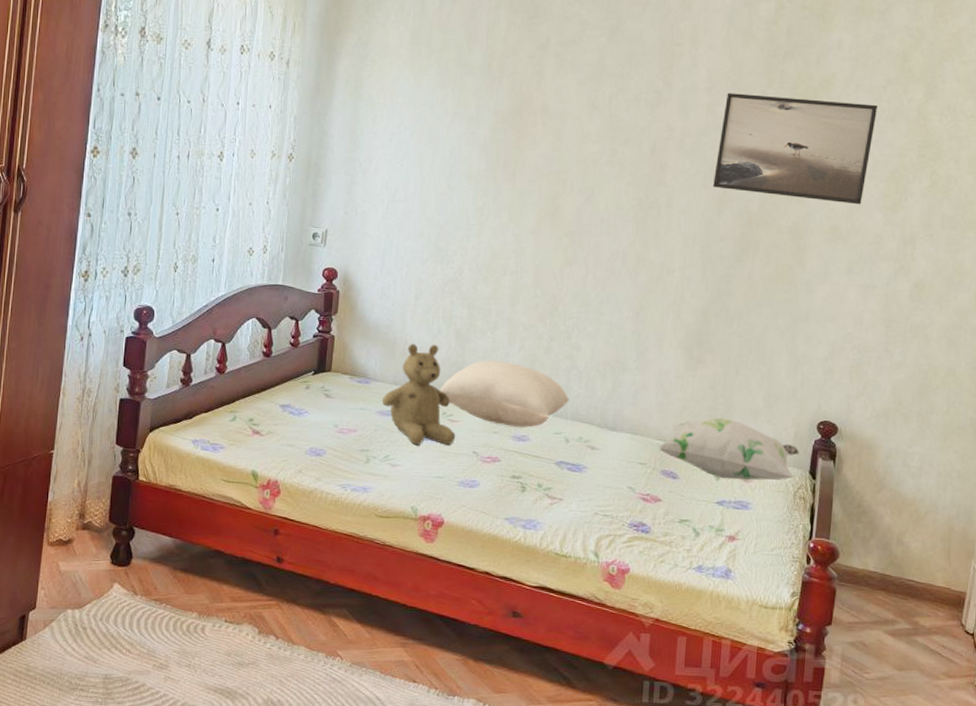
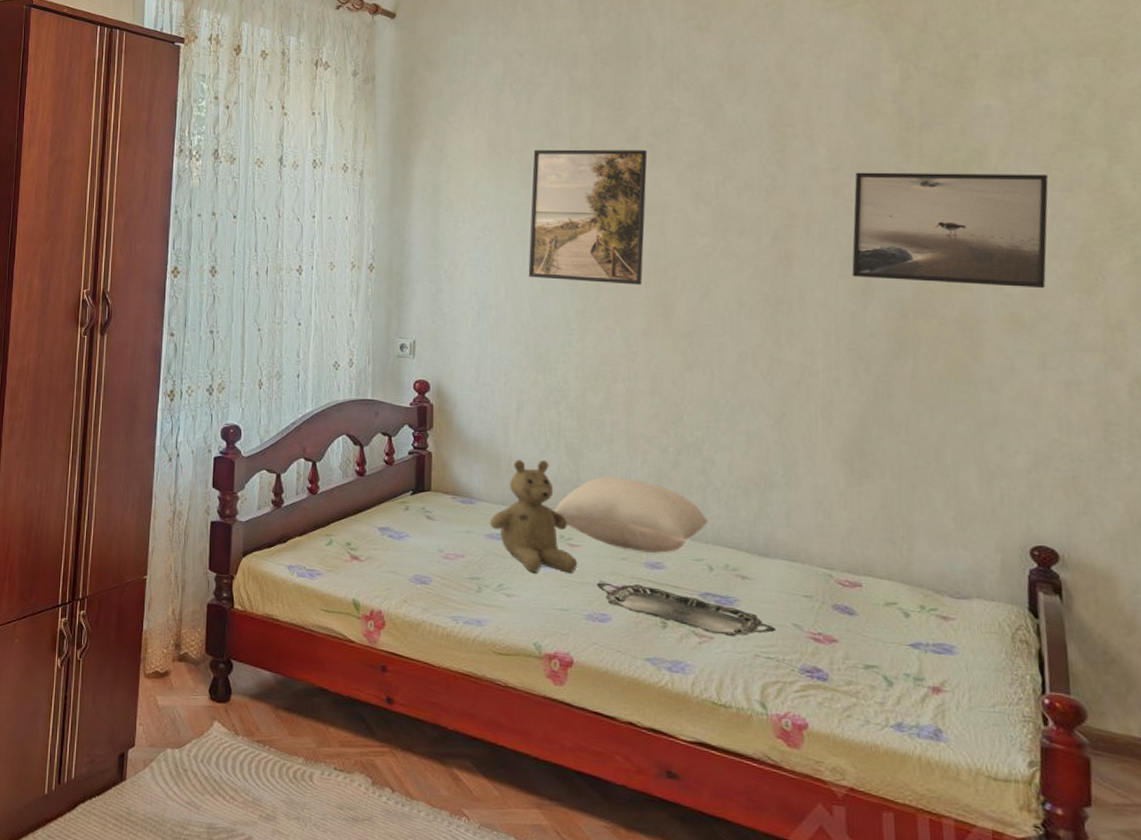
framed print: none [436,51,554,186] -> present [528,149,648,285]
serving tray: none [470,453,613,499] -> present [597,582,775,637]
decorative pillow: present [658,417,799,481] -> none [825,542,1012,619]

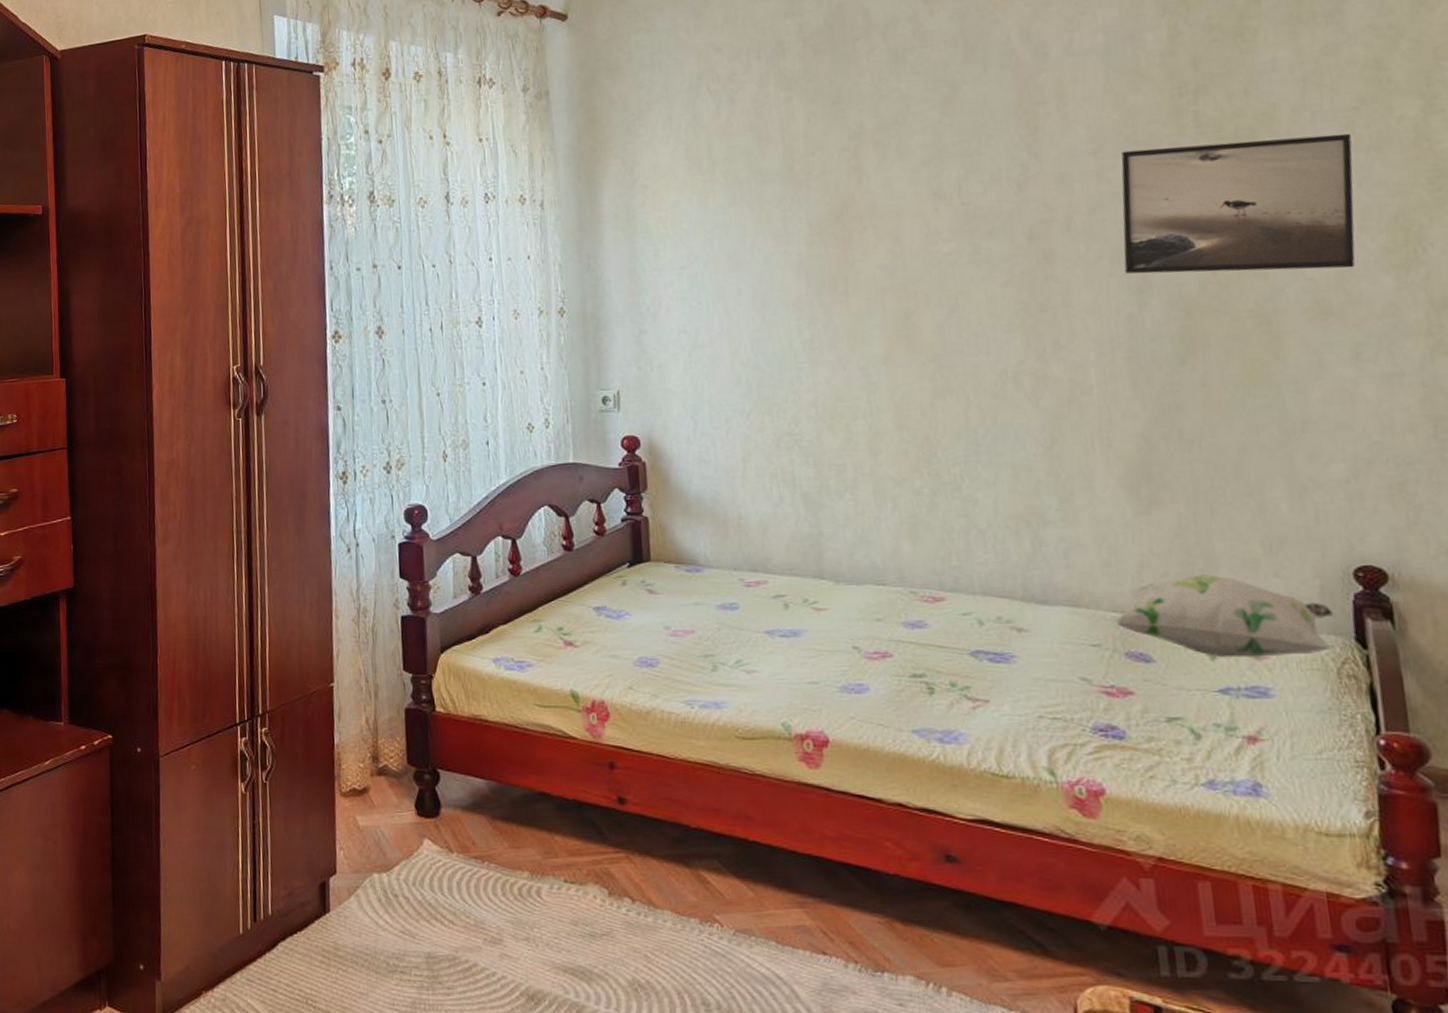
teddy bear: present [489,459,577,573] -> none [720,514,825,643]
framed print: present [528,149,648,285] -> none [740,147,879,308]
pillow: present [553,477,709,553] -> none [793,528,975,610]
serving tray: present [597,582,775,637] -> none [850,648,1060,699]
decorative pillow: none [825,542,1012,619] -> present [1114,574,1336,658]

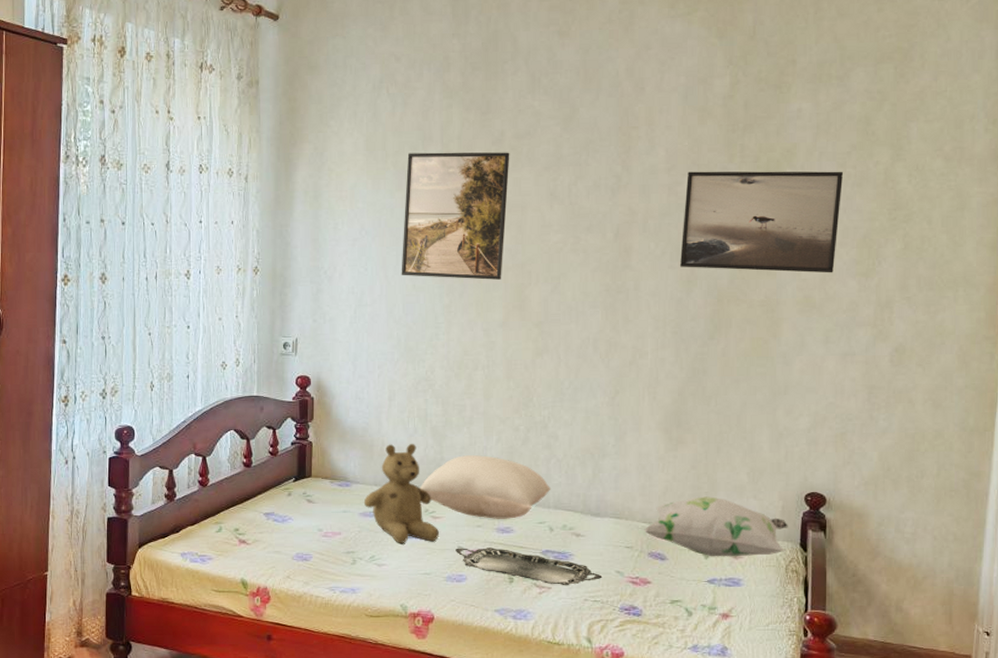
teddy bear: none [720,514,825,643] -> present [363,443,439,543]
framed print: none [740,147,879,308] -> present [401,152,510,280]
pillow: none [793,528,975,610] -> present [419,455,552,519]
serving tray: none [850,648,1060,699] -> present [456,547,601,586]

